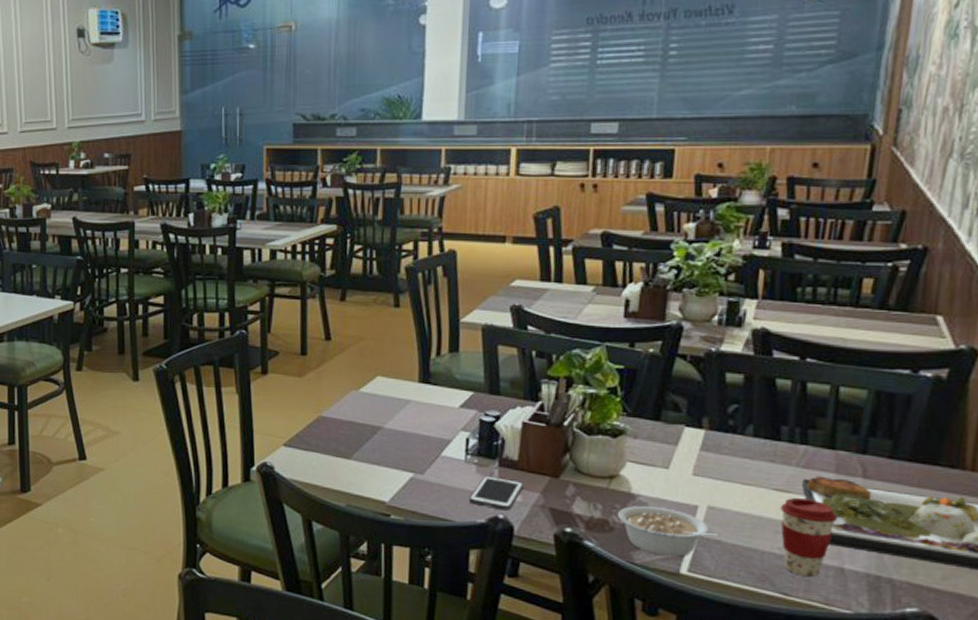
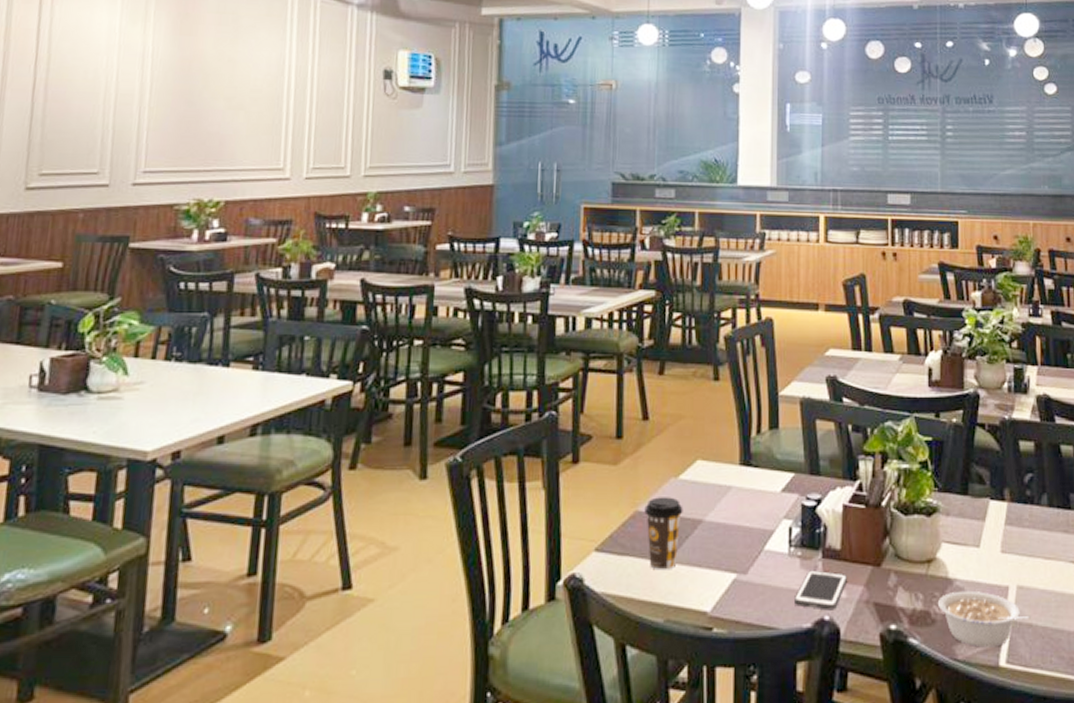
coffee cup: none [327,405,364,466] -> present [644,497,683,570]

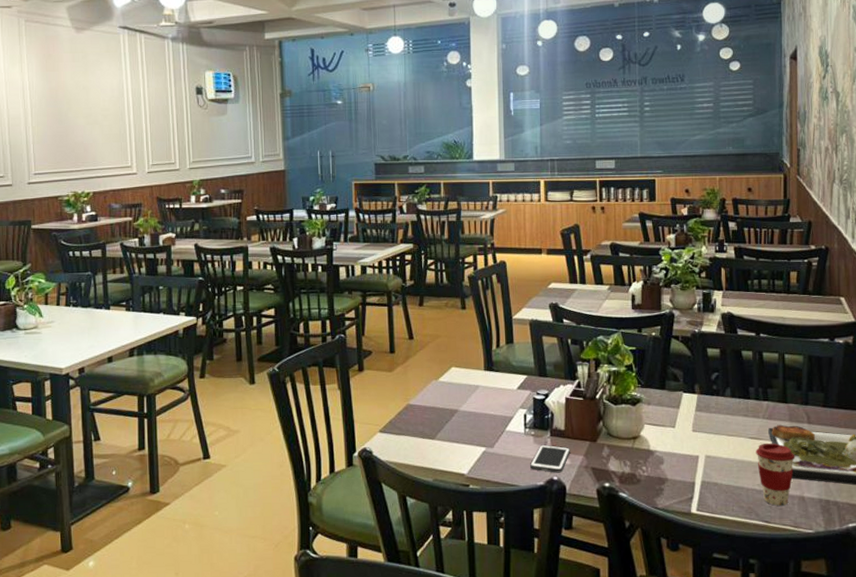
coffee cup: present [644,497,683,570] -> none [414,394,443,445]
legume: present [938,590,1031,648] -> none [642,459,717,500]

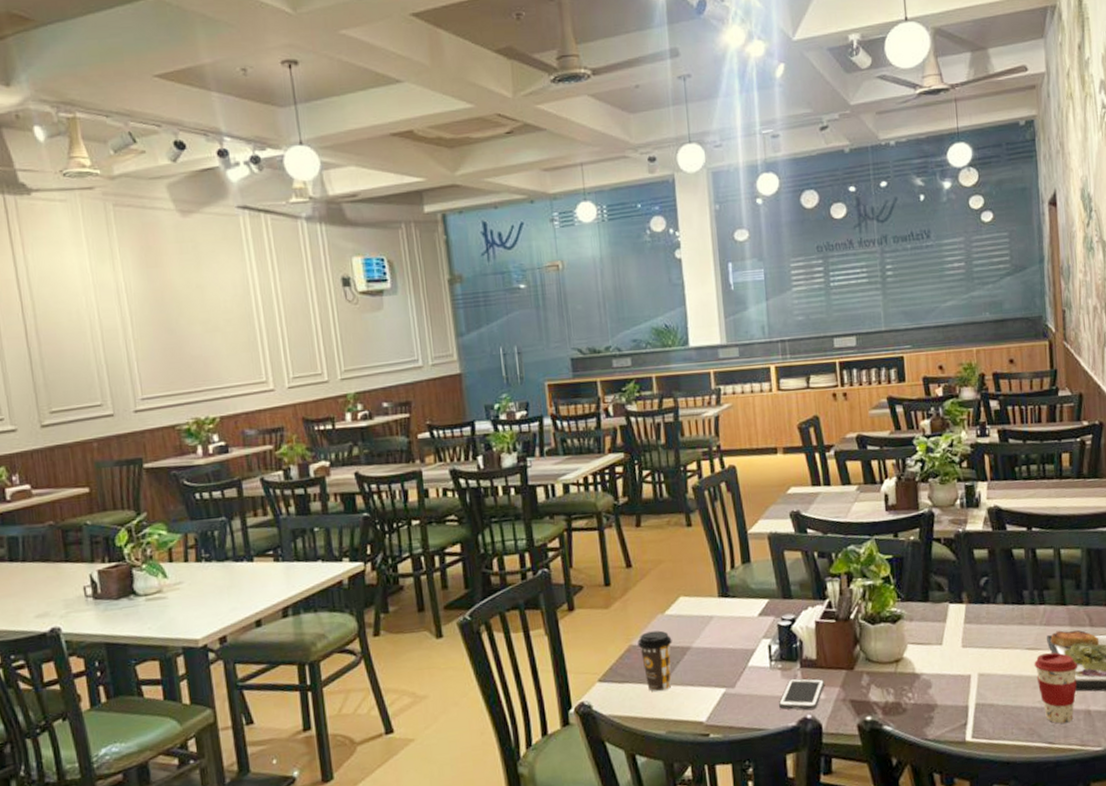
coffee cup: none [414,394,443,445] -> present [637,630,672,692]

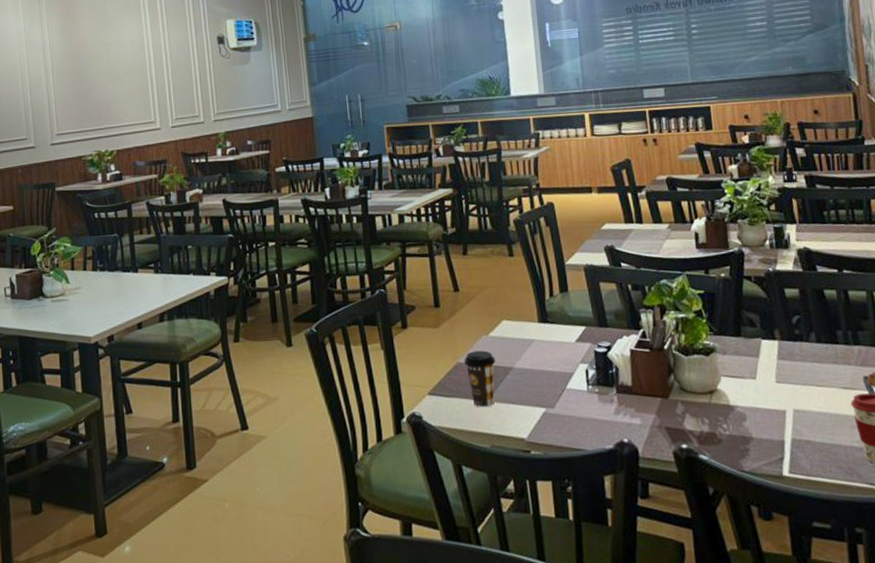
cell phone: present [779,678,825,711] -> none [596,402,641,435]

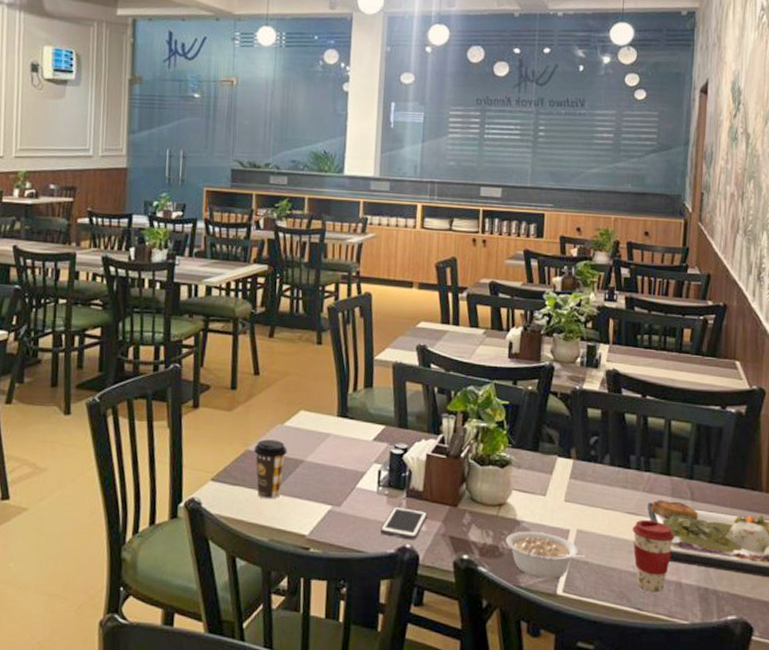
cell phone: none [596,402,641,435] -> present [381,506,428,540]
legume: none [722,415,809,461] -> present [506,531,588,579]

